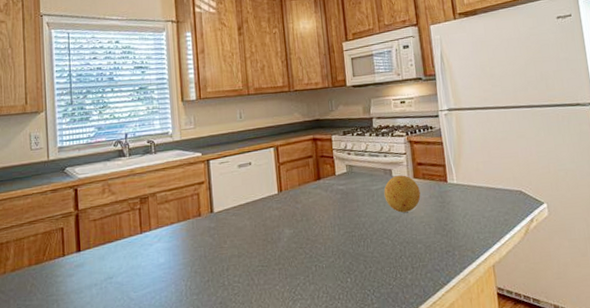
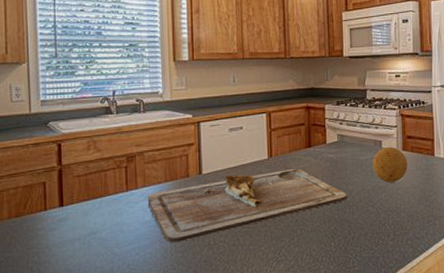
cutting board: none [161,202,361,285] -> present [147,169,347,242]

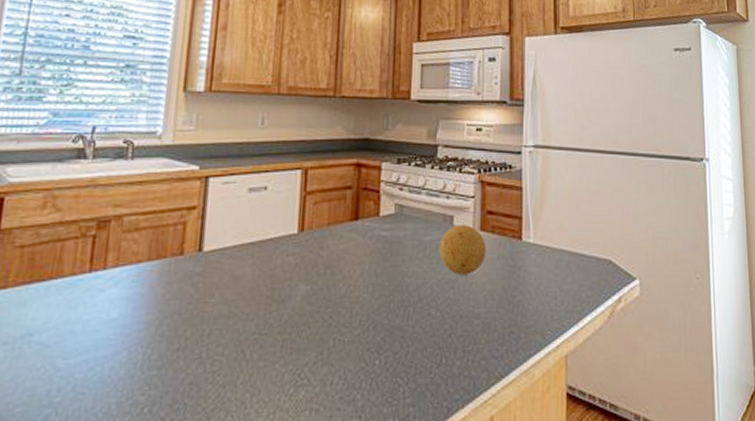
cutting board: present [147,169,347,242] -> none [117,250,402,352]

